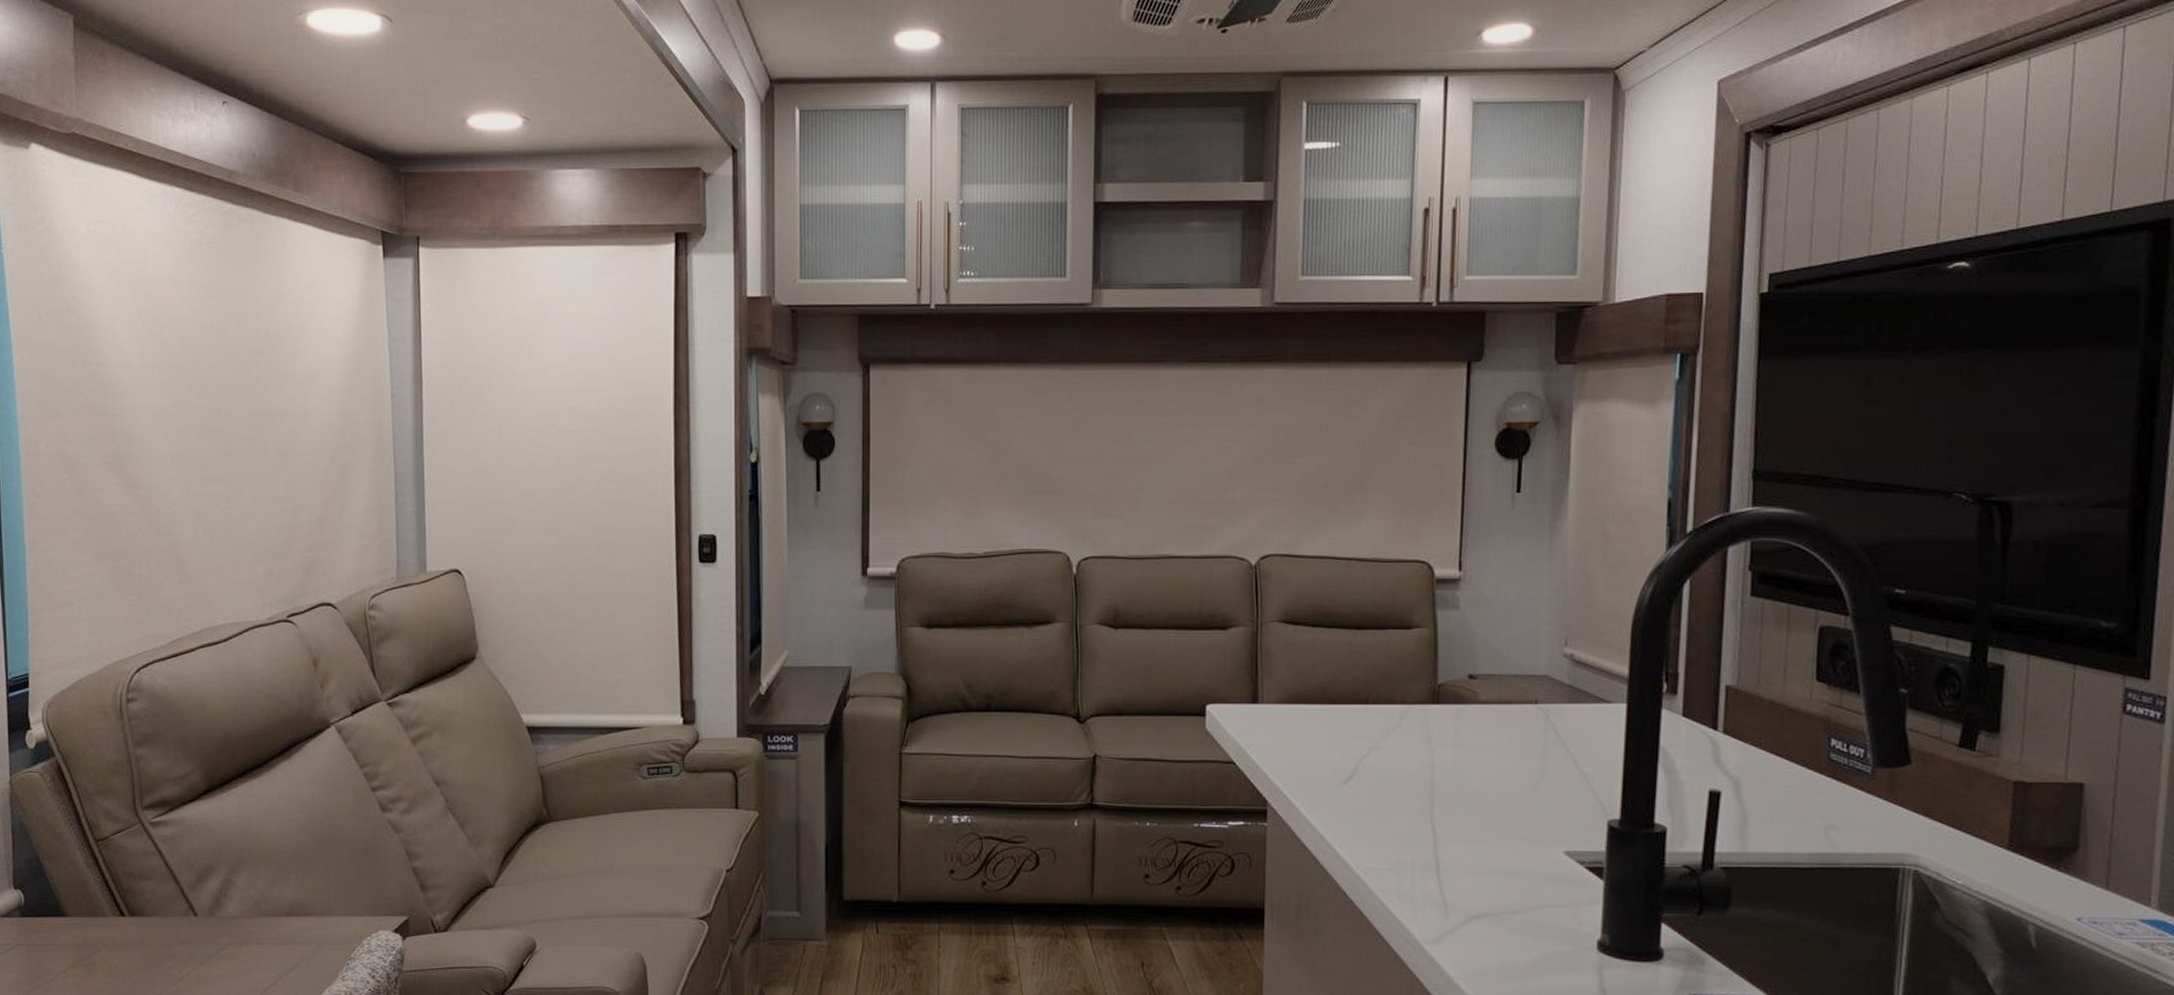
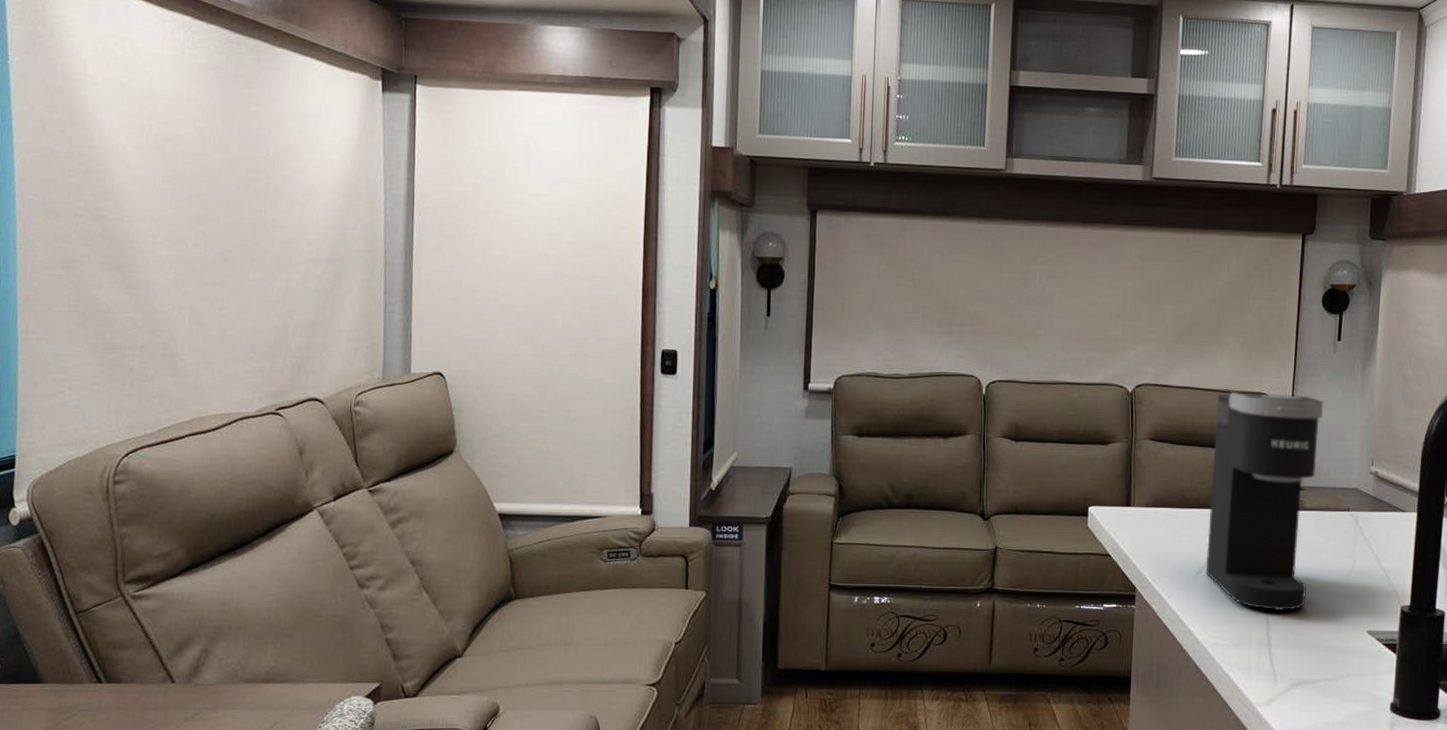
coffee maker: none [1354,560,1500,827] -> present [1205,391,1324,610]

